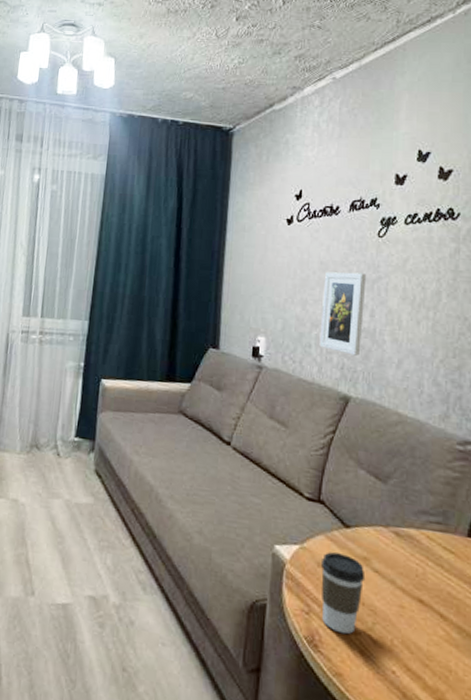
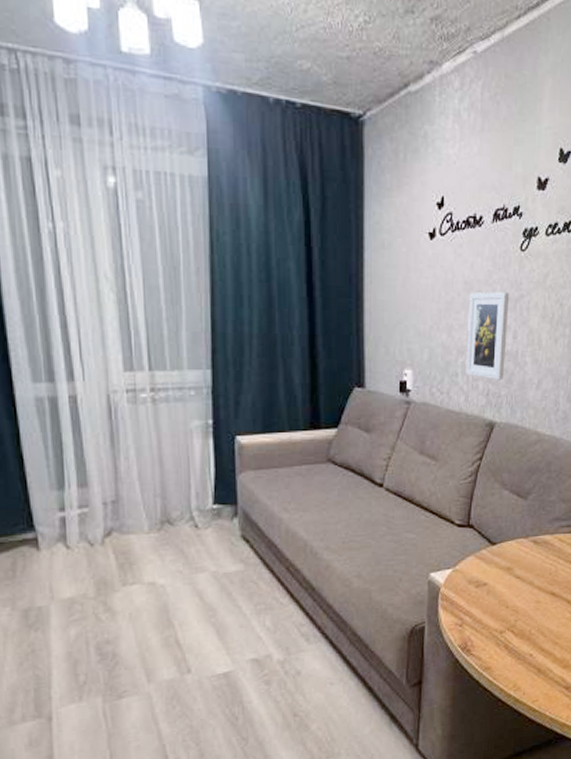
coffee cup: present [321,552,366,634] -> none [472,568,509,636]

